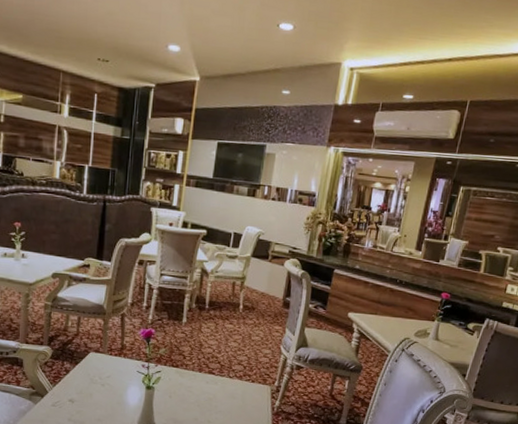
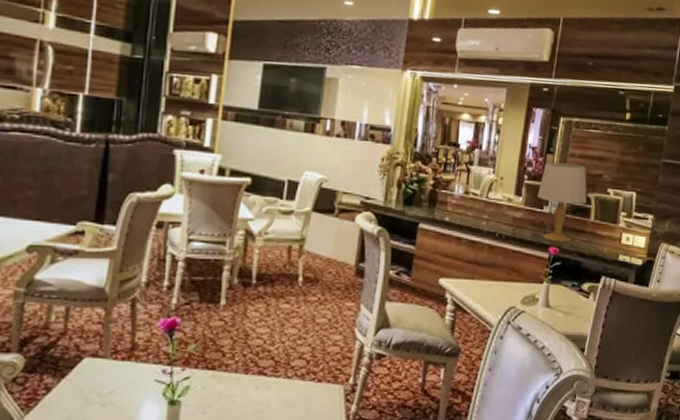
table lamp: none [435,224,480,290] -> present [537,162,587,243]

